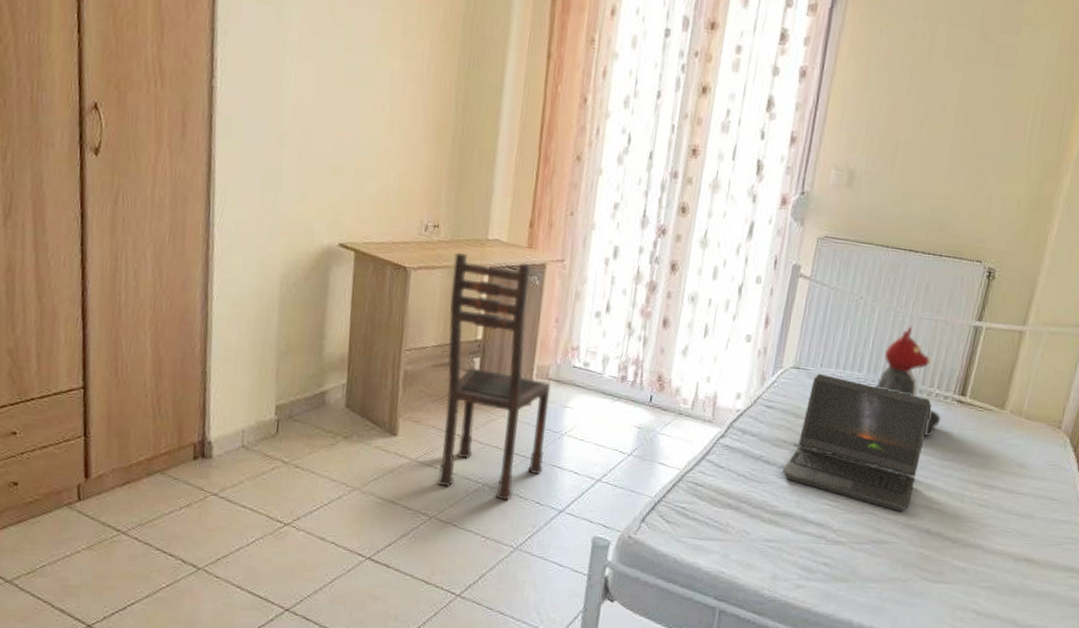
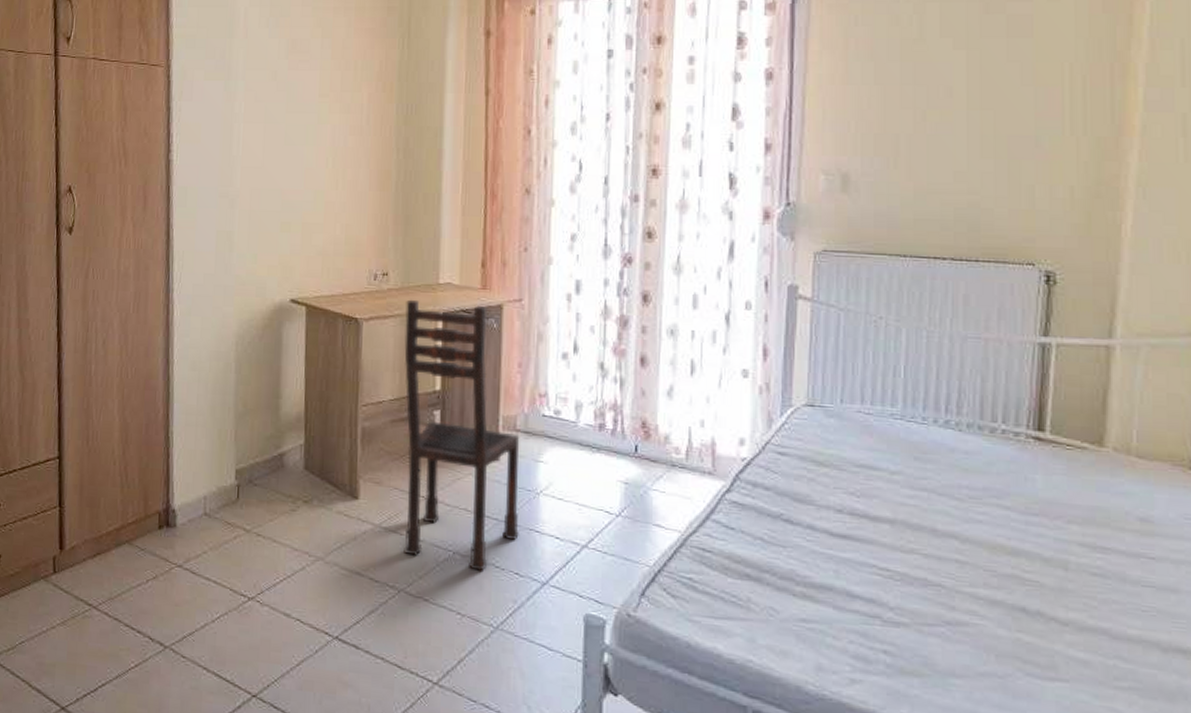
laptop computer: present [782,374,932,512] -> none [810,411,1000,584]
teddy bear: present [876,326,941,436] -> none [919,348,1015,484]

